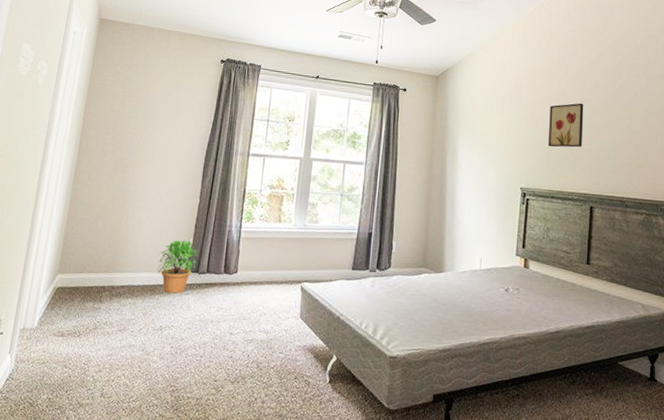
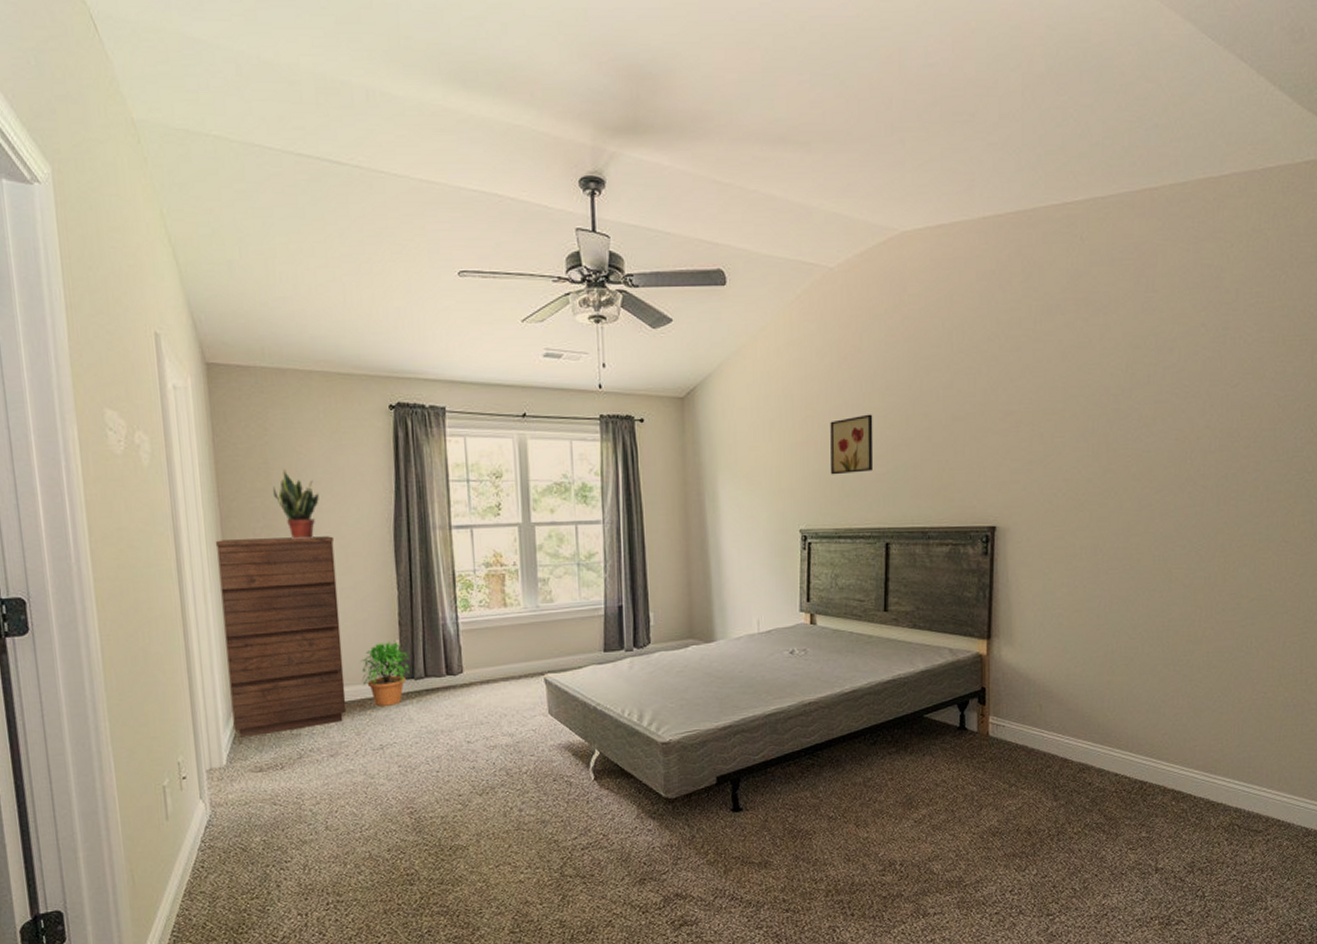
dresser: none [50,145,160,305] -> present [215,536,347,738]
potted plant: none [123,98,157,151] -> present [272,470,319,539]

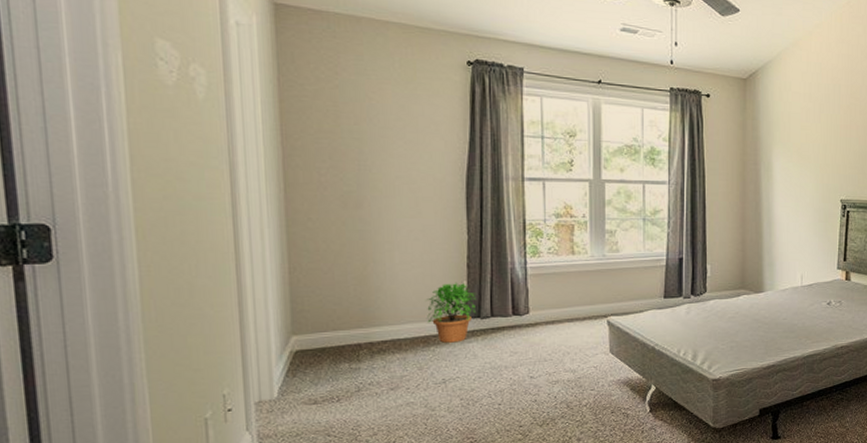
dresser: present [215,536,347,738] -> none [275,178,410,371]
potted plant: present [272,470,319,539] -> none [341,114,391,181]

